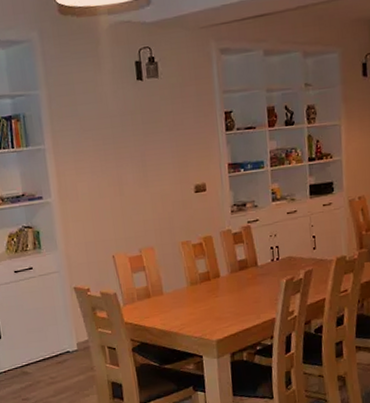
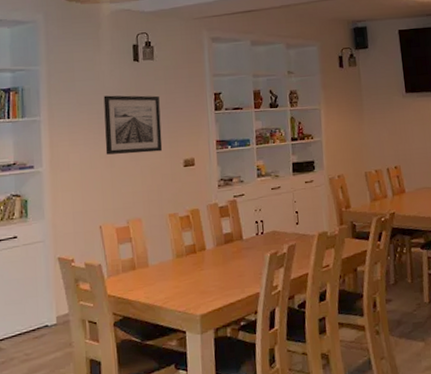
wall art: none [107,117,172,183] -> present [103,95,163,155]

